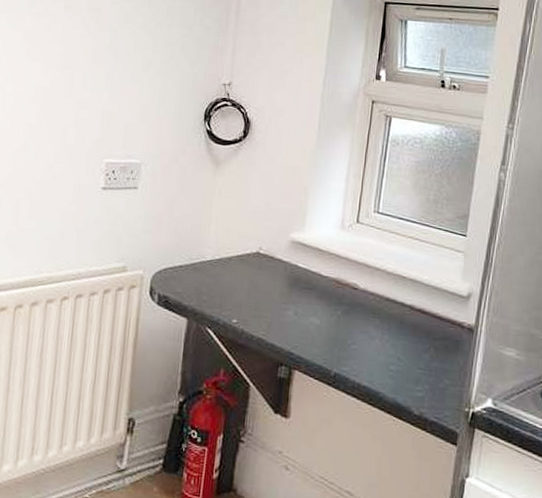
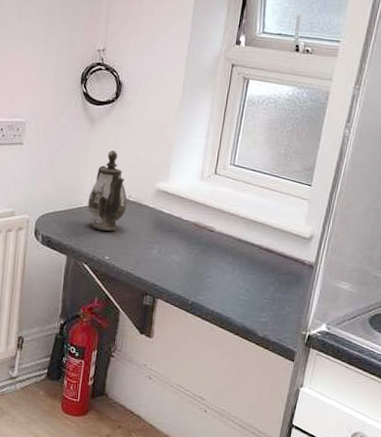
teapot: none [212,196,258,289] -> present [88,150,128,231]

